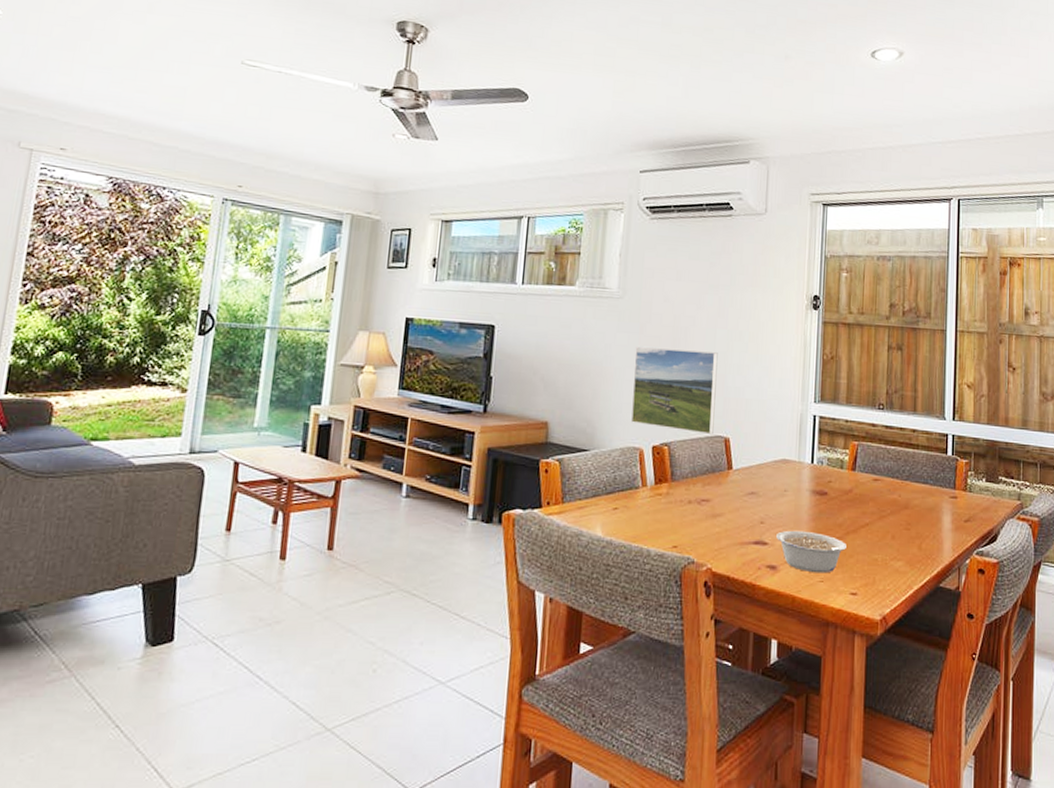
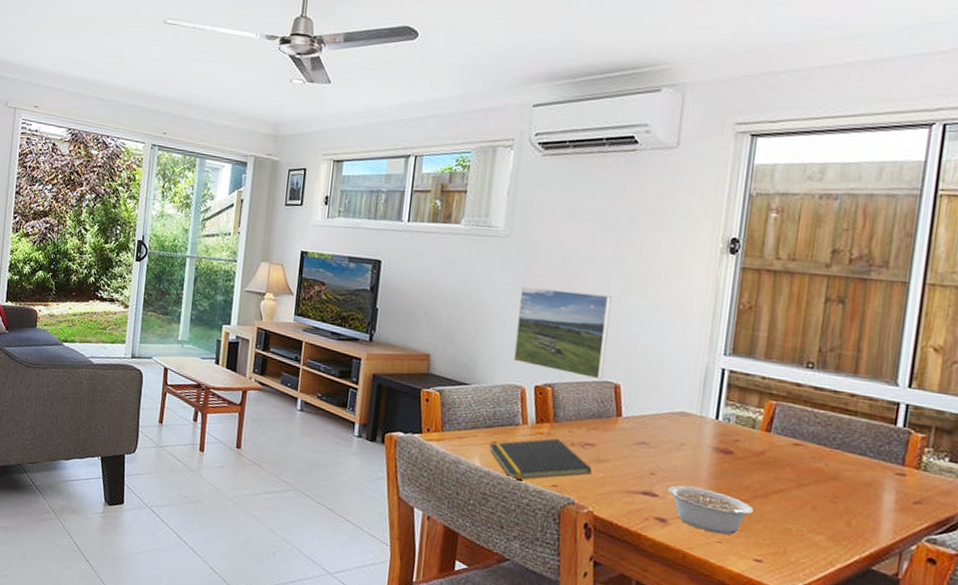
notepad: none [610,497,709,546] -> present [489,438,593,481]

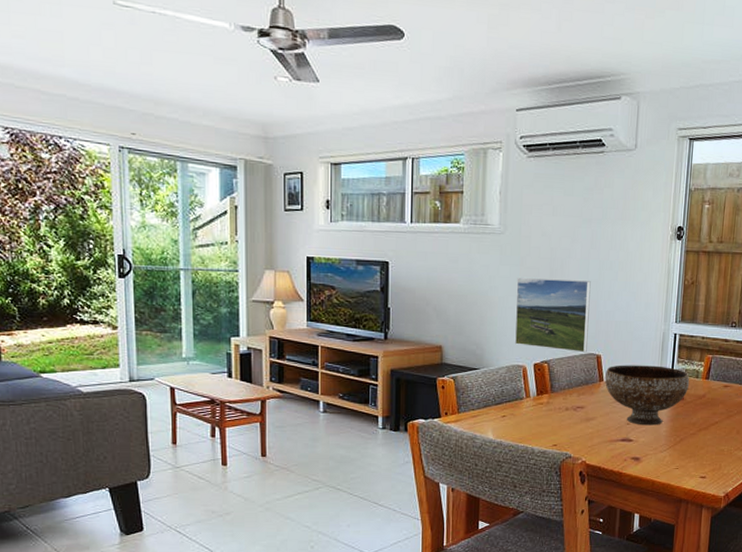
notepad: present [489,438,593,481] -> none [500,405,584,446]
bowl: none [623,399,743,482] -> present [604,365,690,426]
legume: present [668,485,753,535] -> none [640,429,699,462]

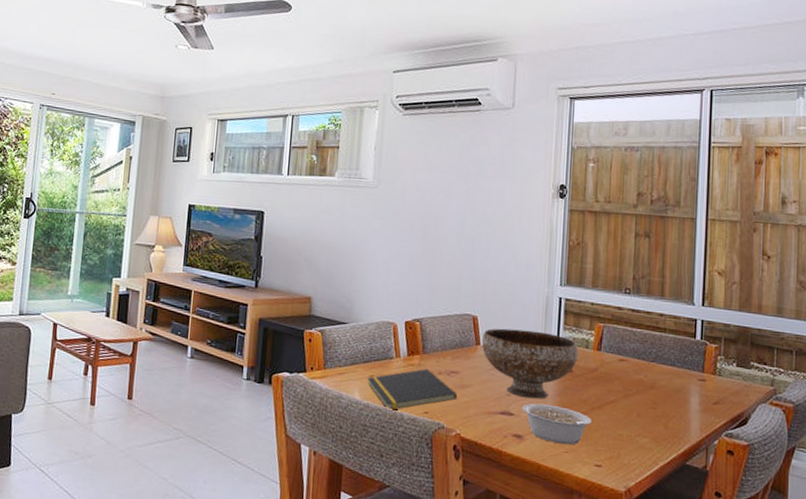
notepad: none [500,405,584,446] -> present [367,368,458,410]
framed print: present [515,278,591,353] -> none [386,232,467,313]
legume: none [640,429,699,462] -> present [522,403,591,445]

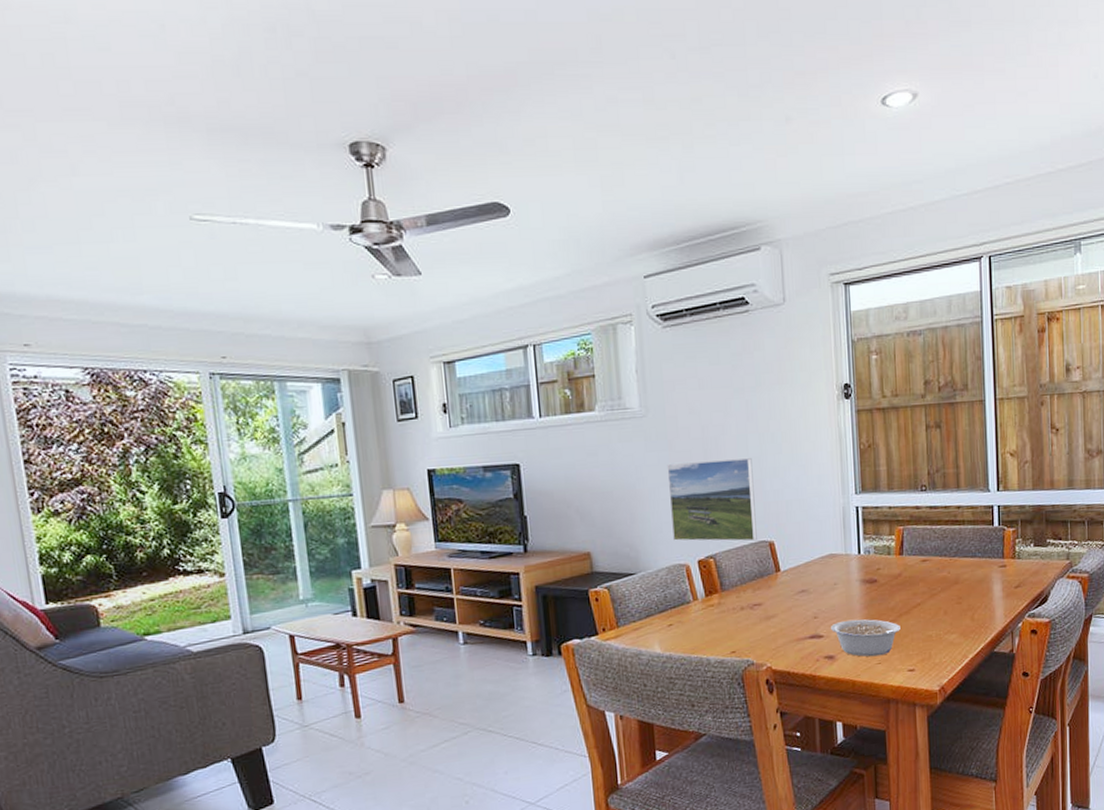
notepad: present [367,368,458,410] -> none [666,606,764,657]
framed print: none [386,232,467,313] -> present [667,458,757,542]
bowl: present [481,328,579,399] -> none [781,546,881,618]

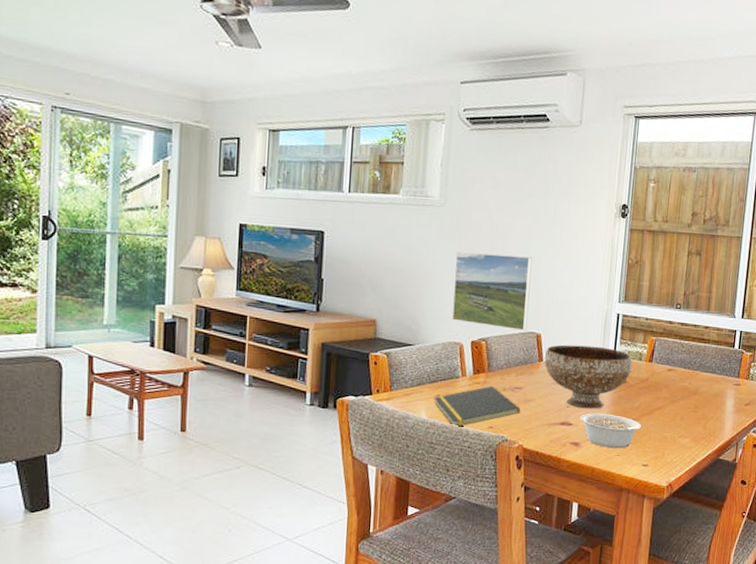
notepad: none [666,606,764,657] -> present [434,385,521,427]
bowl: none [781,546,881,618] -> present [544,344,633,409]

